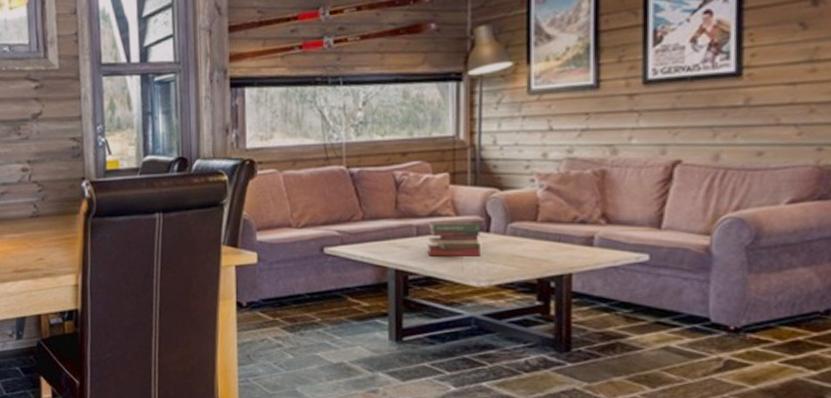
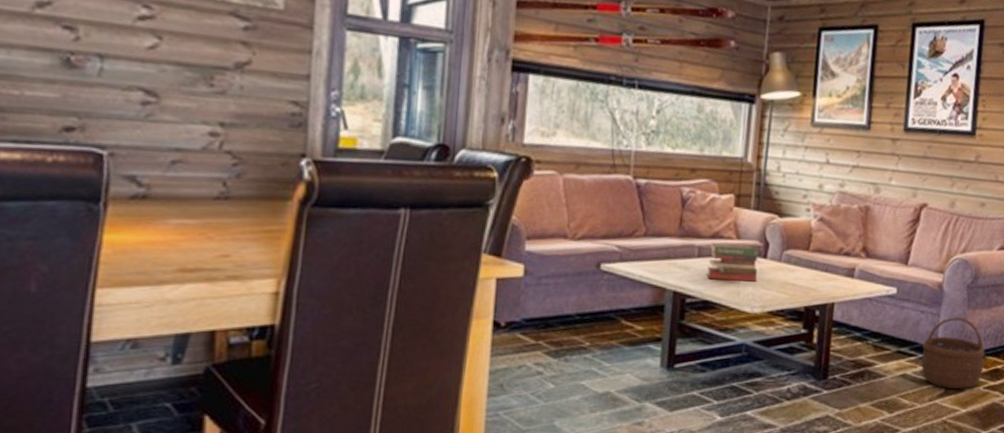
wicker basket: none [688,282,778,364] -> present [921,316,985,390]

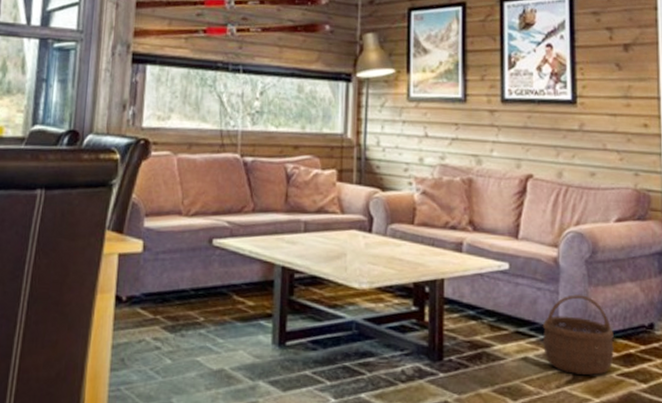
books: present [707,242,759,282] -> none [314,217,364,257]

